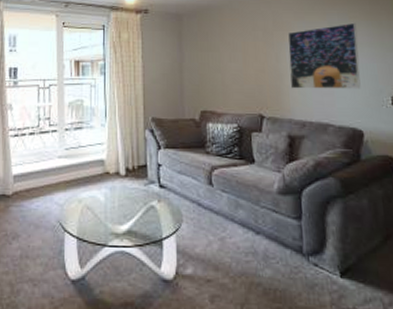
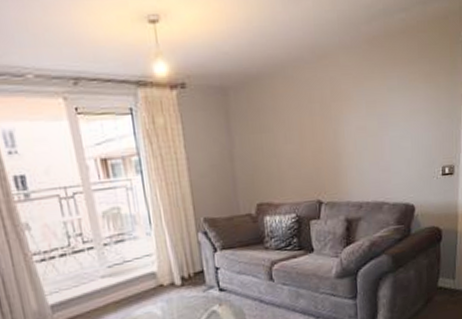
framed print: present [288,22,361,89] -> none [346,86,416,169]

